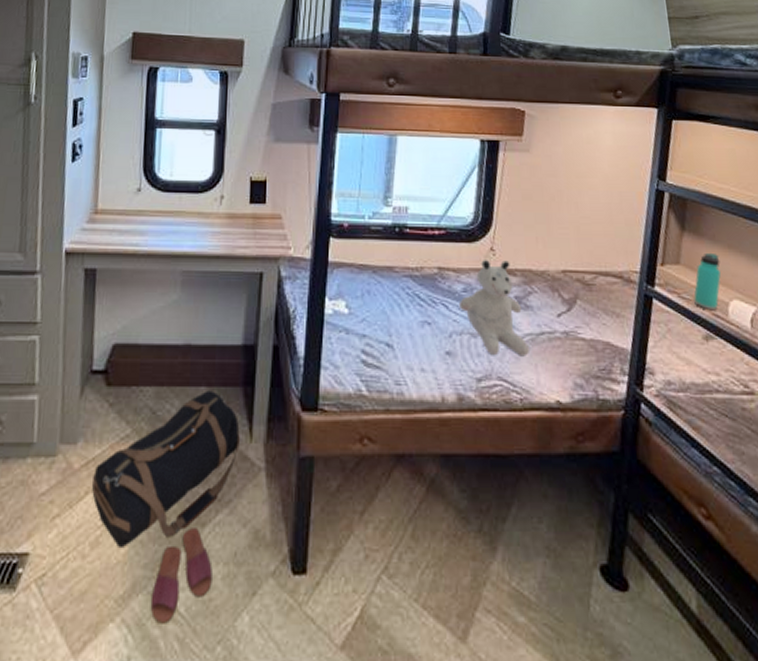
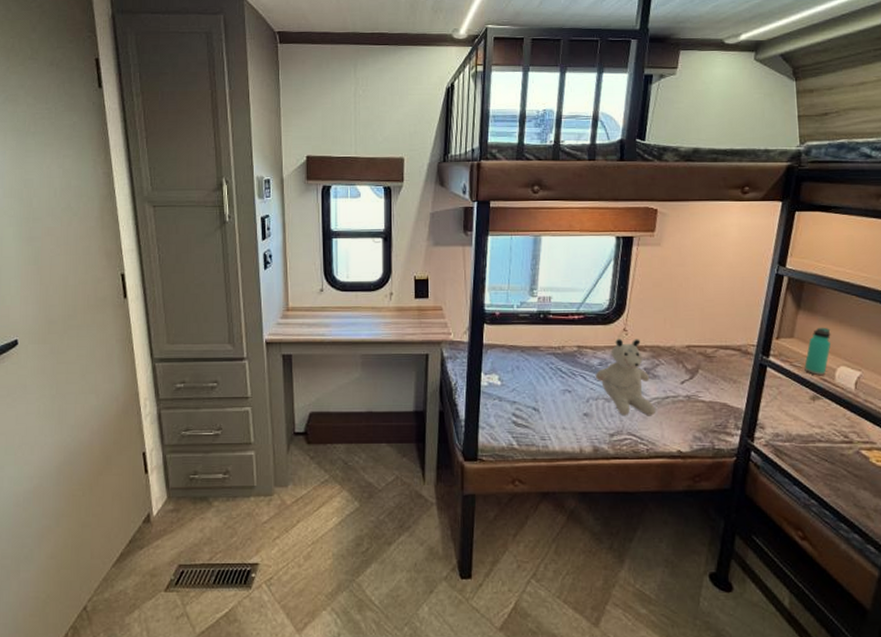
duffel bag: present [92,390,240,547] -> none [302,446,415,559]
slippers: present [150,528,213,624] -> none [352,546,398,612]

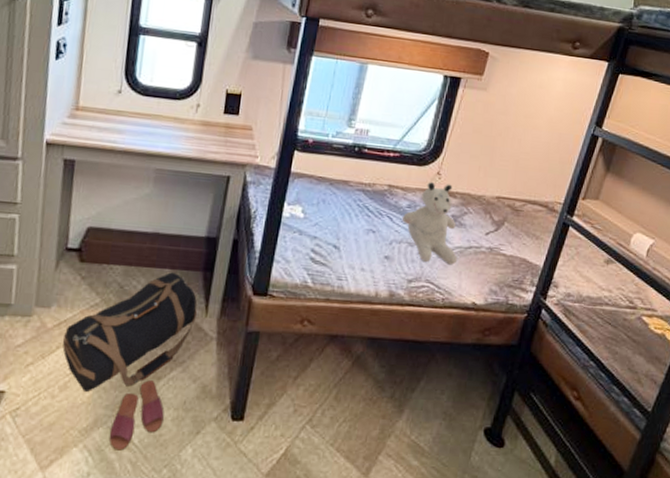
duffel bag: none [302,446,415,559] -> present [62,272,197,392]
slippers: none [352,546,398,612] -> present [109,380,164,451]
thermos bottle: present [804,327,831,376] -> none [604,192,633,241]

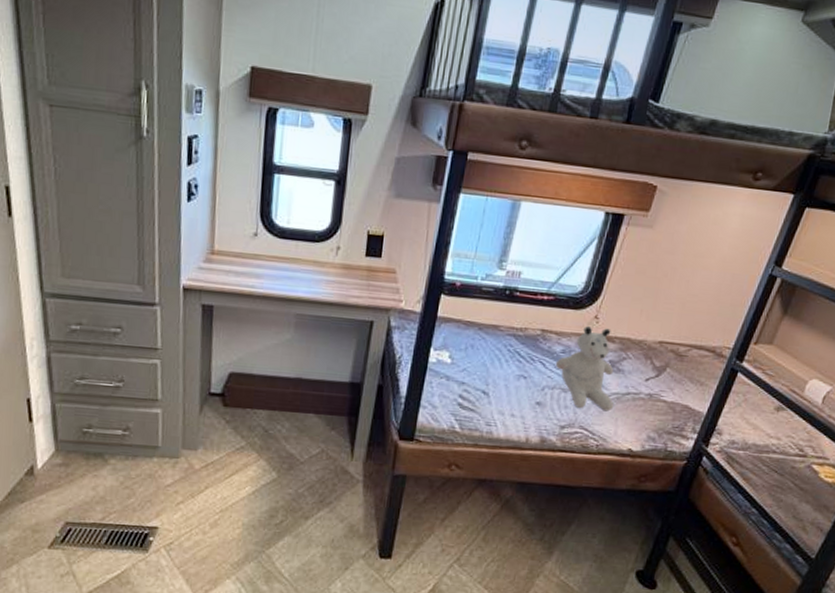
duffel bag: present [62,272,197,392] -> none [211,417,343,529]
slippers: present [109,380,164,451] -> none [260,519,313,583]

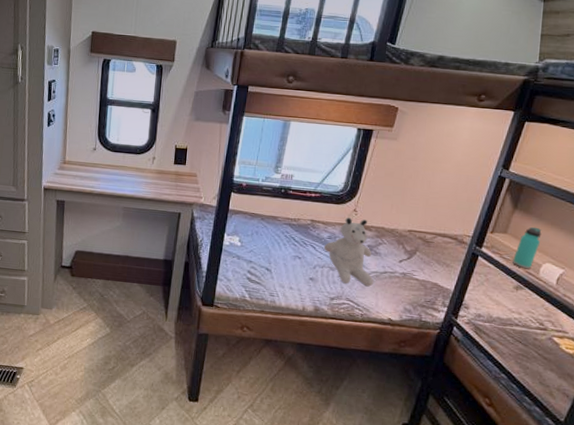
thermos bottle: none [776,336,812,387] -> present [513,226,542,270]

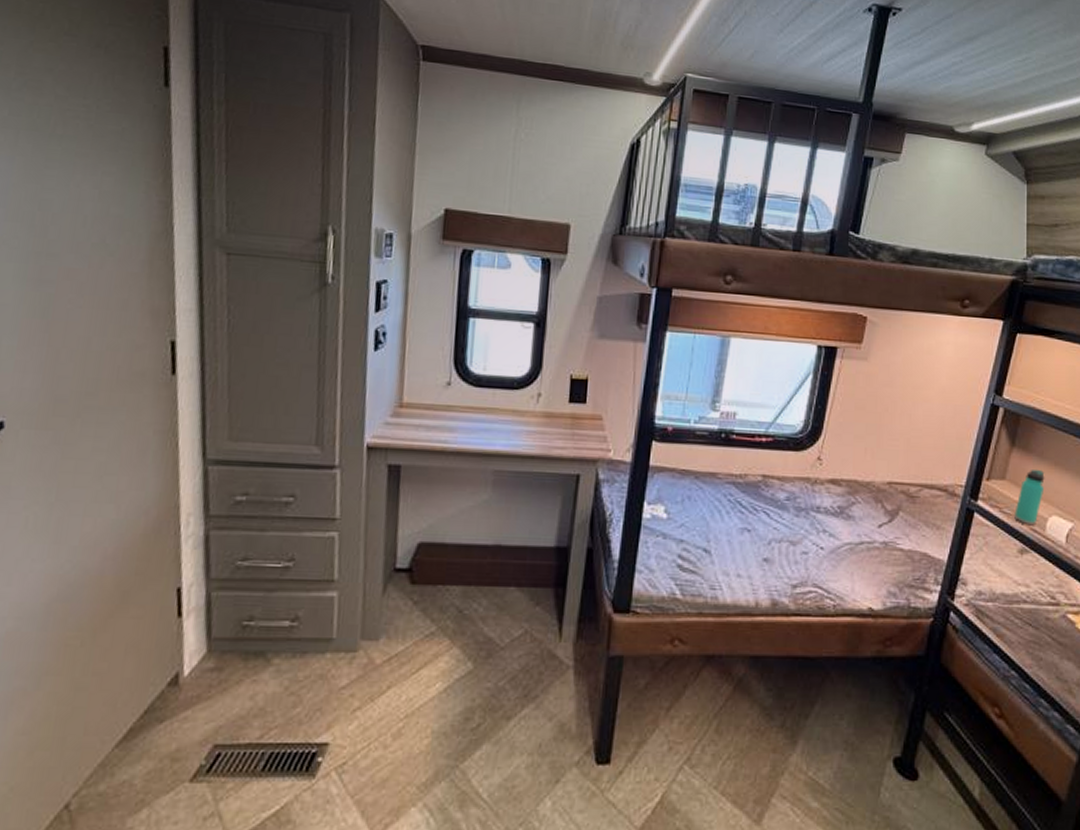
stuffed animal: present [323,217,374,287] -> none [780,468,848,565]

